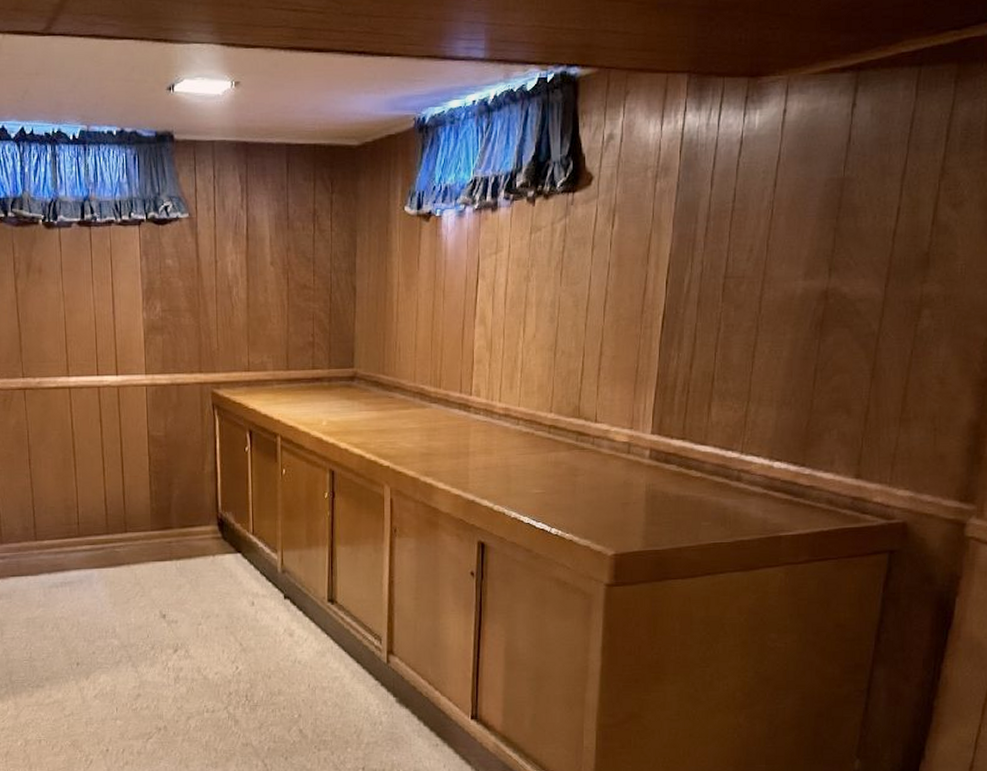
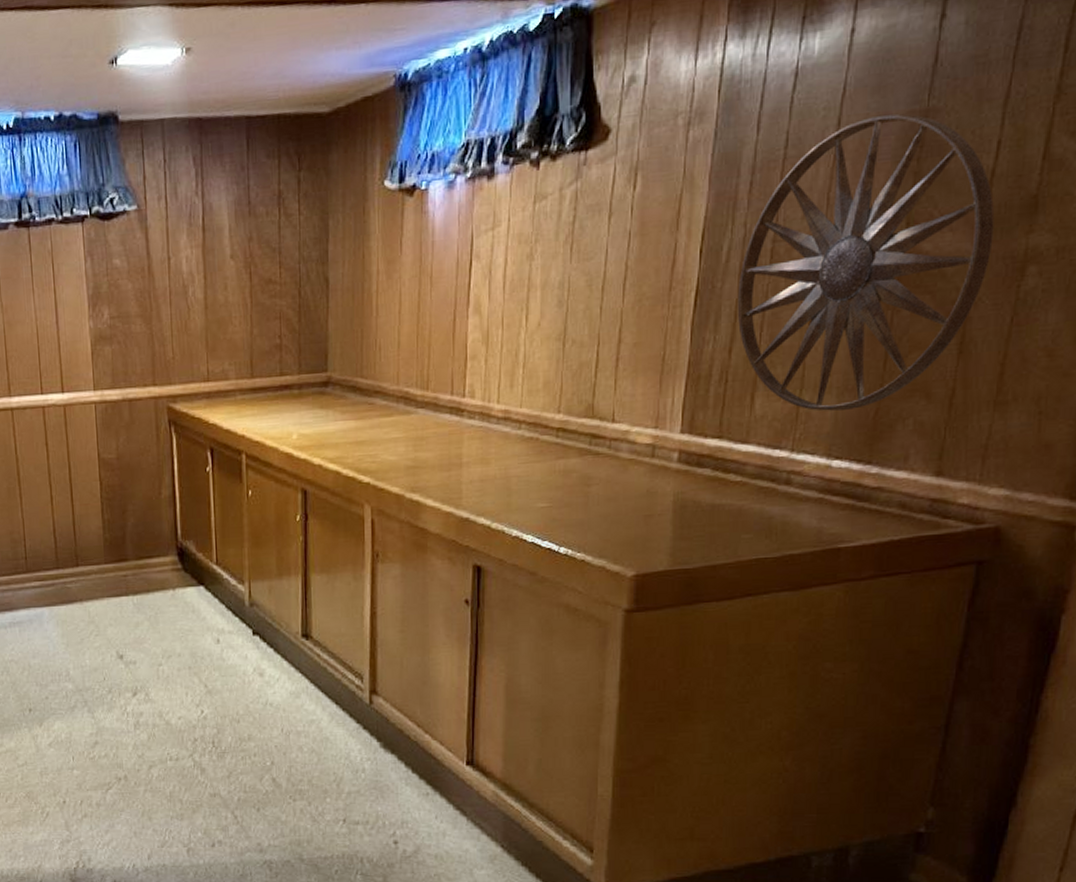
wall art: none [696,180,897,421] -> present [737,113,995,411]

